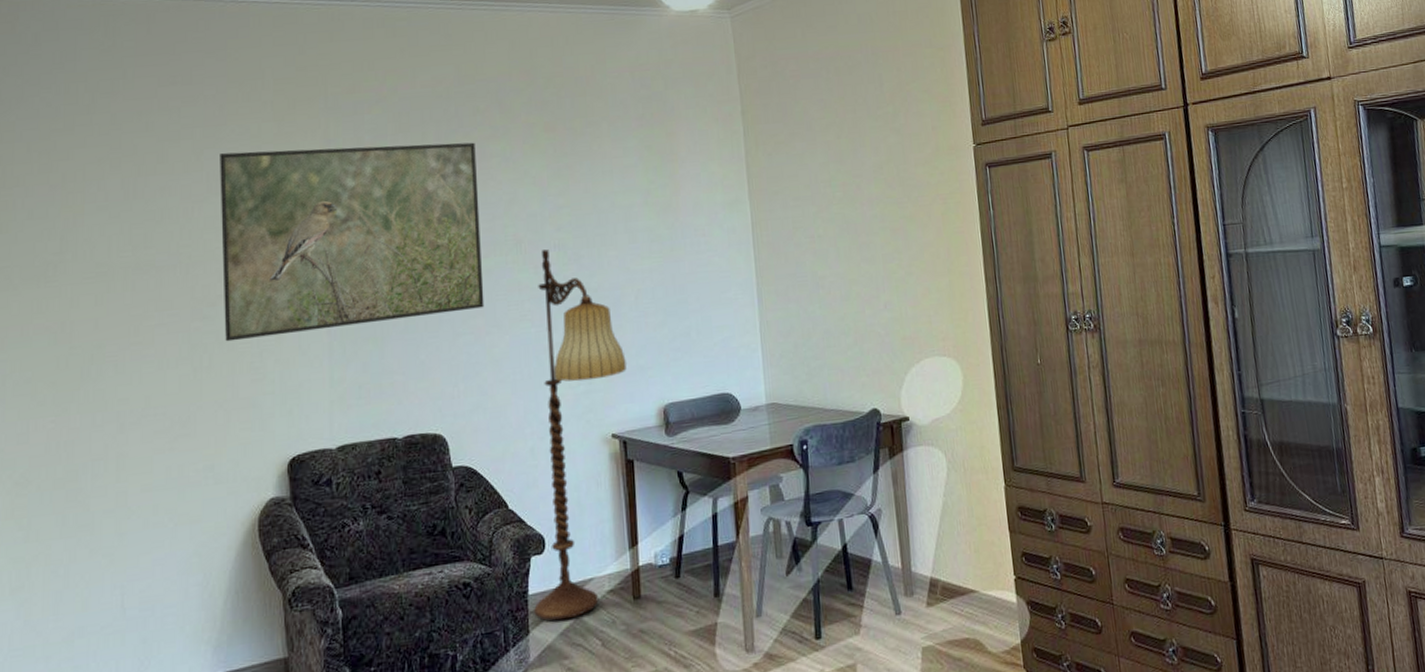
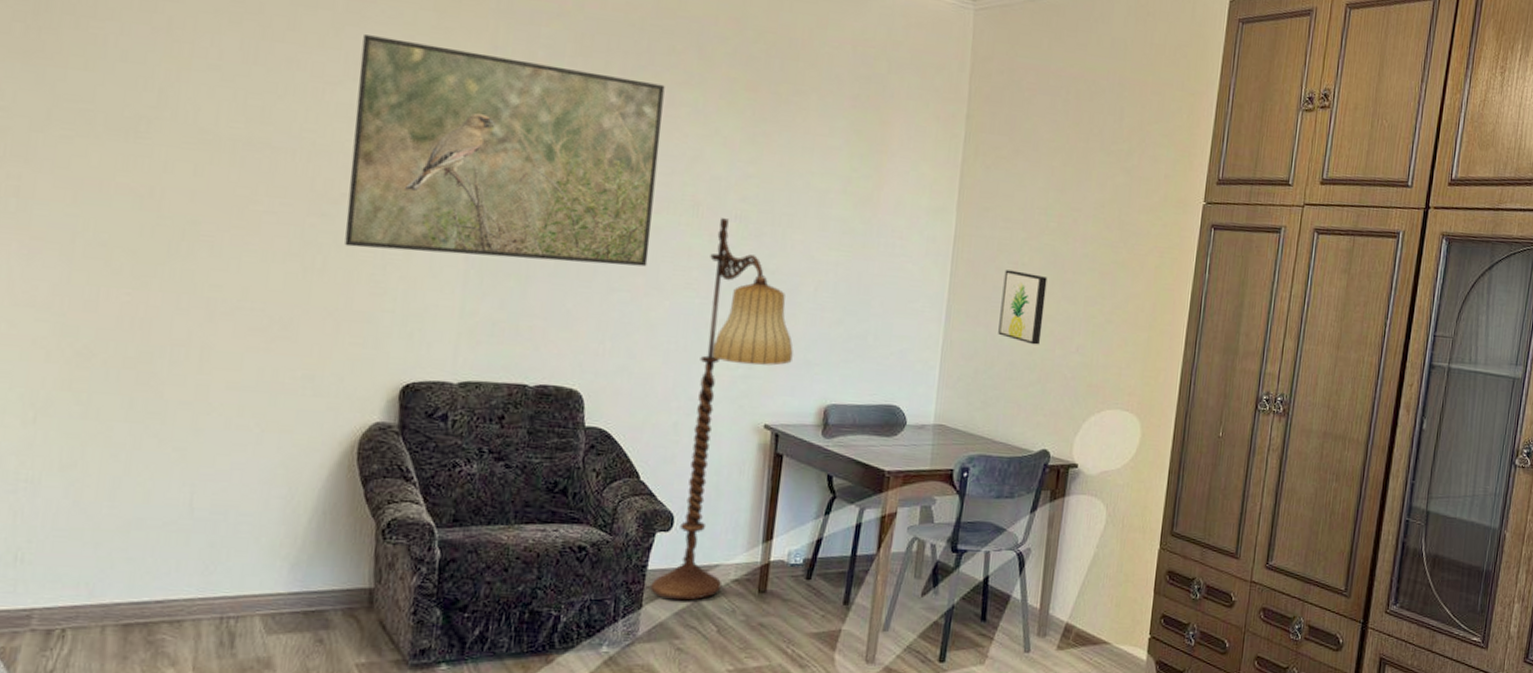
wall art: none [803,243,850,310] -> present [998,269,1048,345]

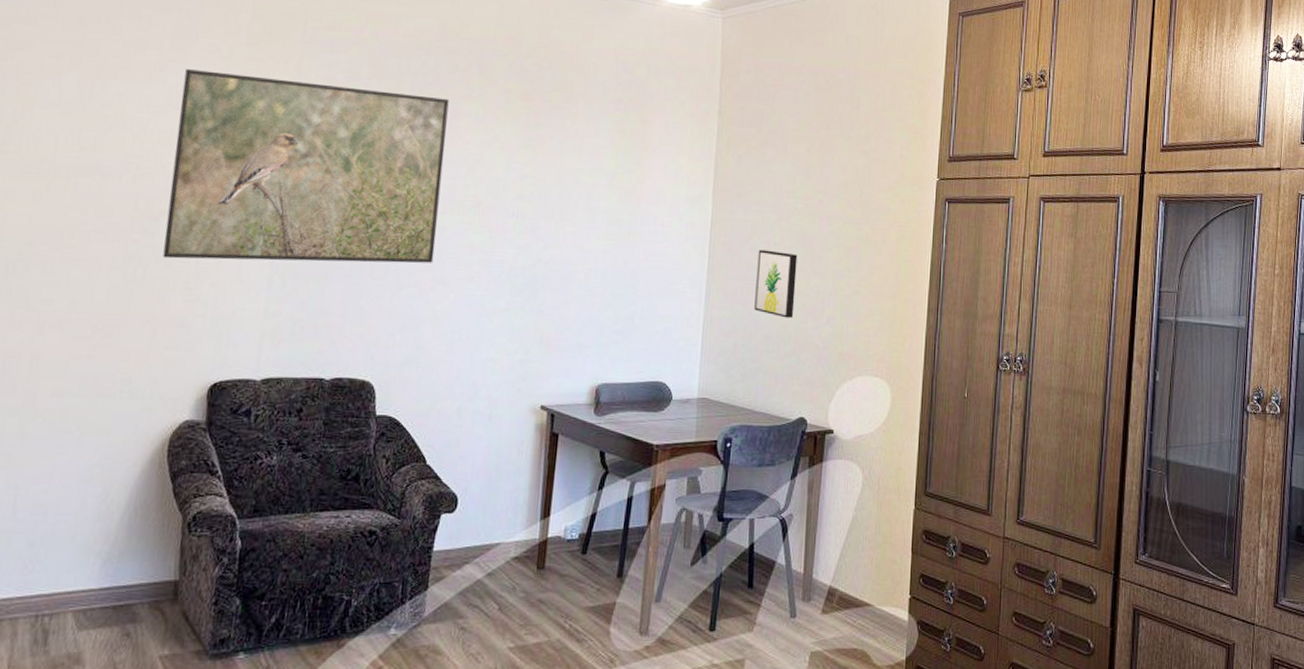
floor lamp: present [650,218,793,601] -> none [436,215,567,580]

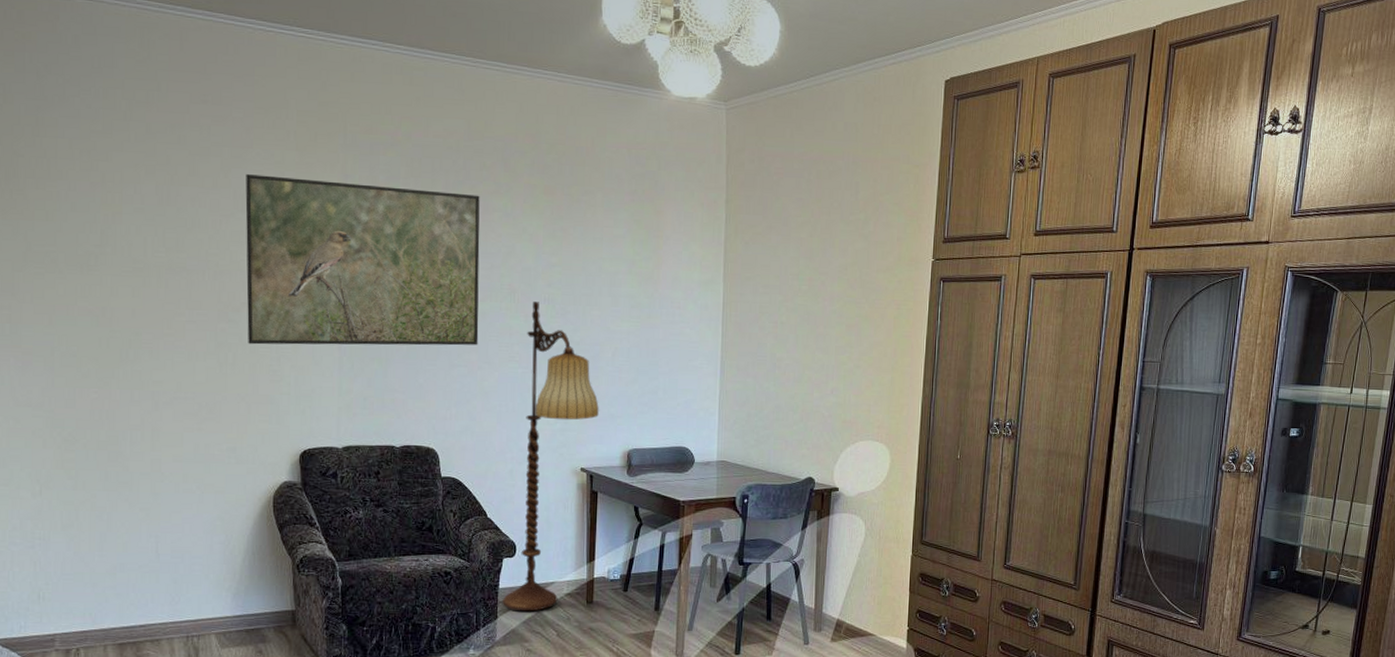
floor lamp: none [436,215,567,580] -> present [503,301,599,612]
wall art: present [754,249,798,319] -> none [765,328,803,390]

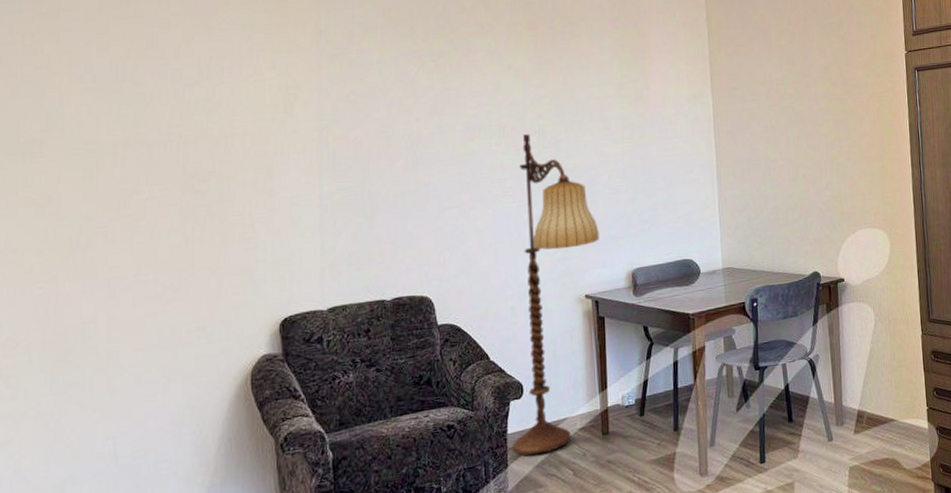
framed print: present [245,174,480,346] -> none [211,37,469,214]

